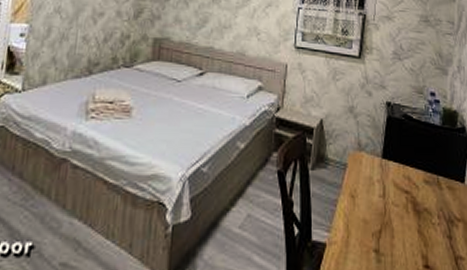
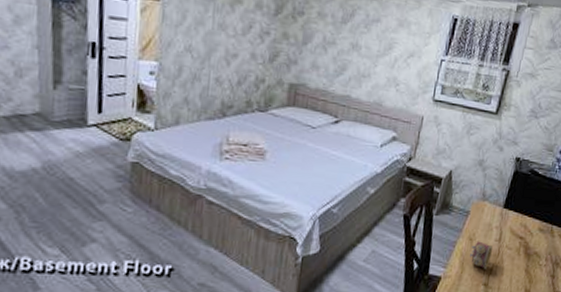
alarm clock: none [354,198,378,231] -> present [470,241,493,269]

